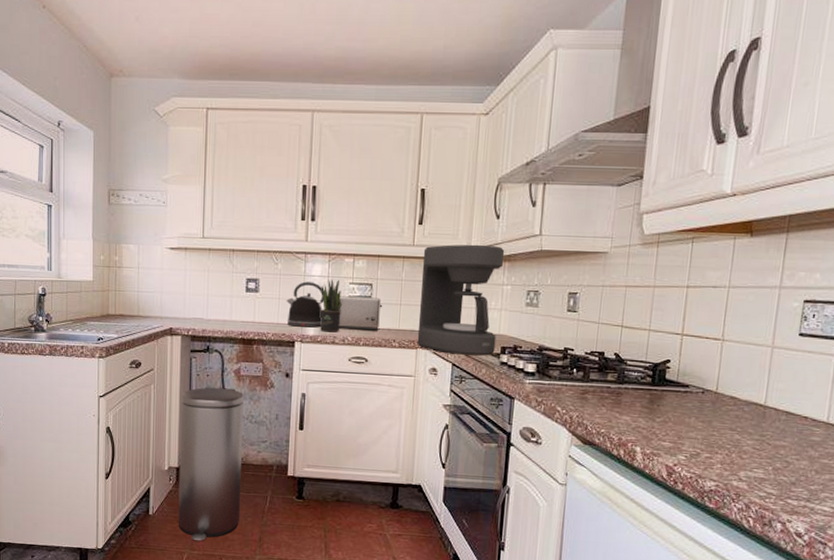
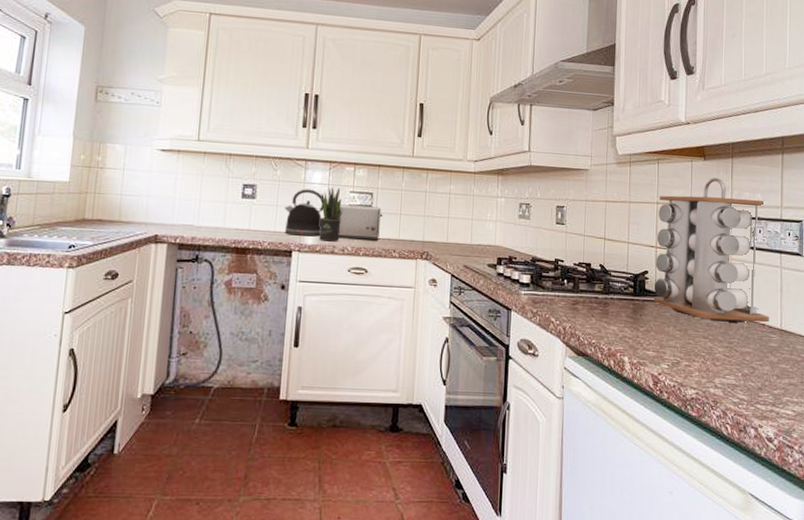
pedal bin: present [178,387,245,542] -> none [148,300,236,484]
coffee maker: present [417,244,505,356] -> none [417,157,498,267]
spice rack: none [674,257,823,415] -> present [653,178,769,323]

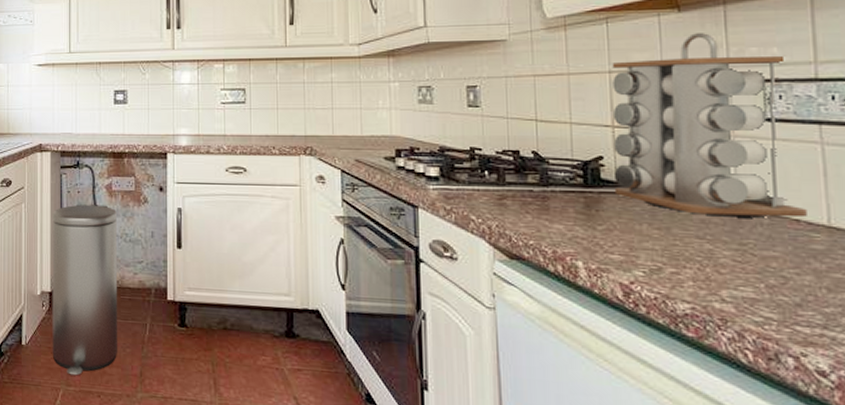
pedal bin: none [148,300,236,484] -> present [52,204,118,376]
kettle: present [284,189,324,237] -> none [156,90,195,137]
potted plant: present [319,187,343,242] -> none [191,86,216,142]
toaster: present [336,204,383,242] -> none [209,103,258,139]

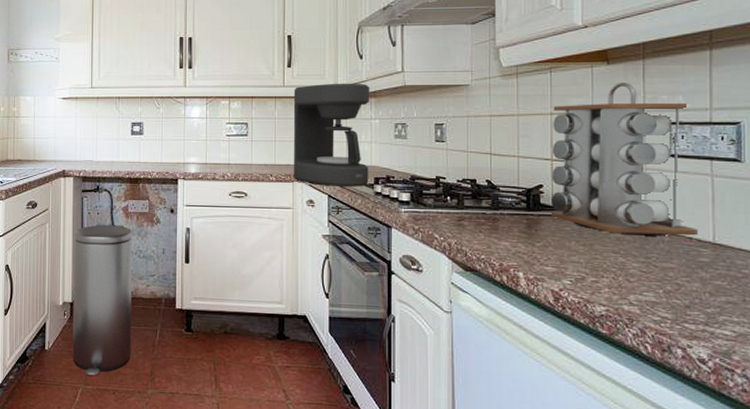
coffee maker: none [297,40,389,160] -> present [293,83,370,187]

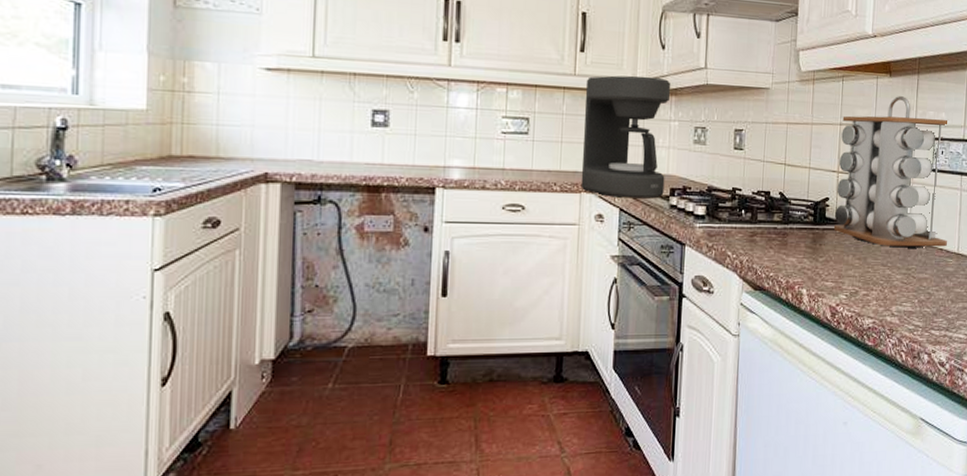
pedal bin: present [72,224,133,376] -> none [273,249,370,457]

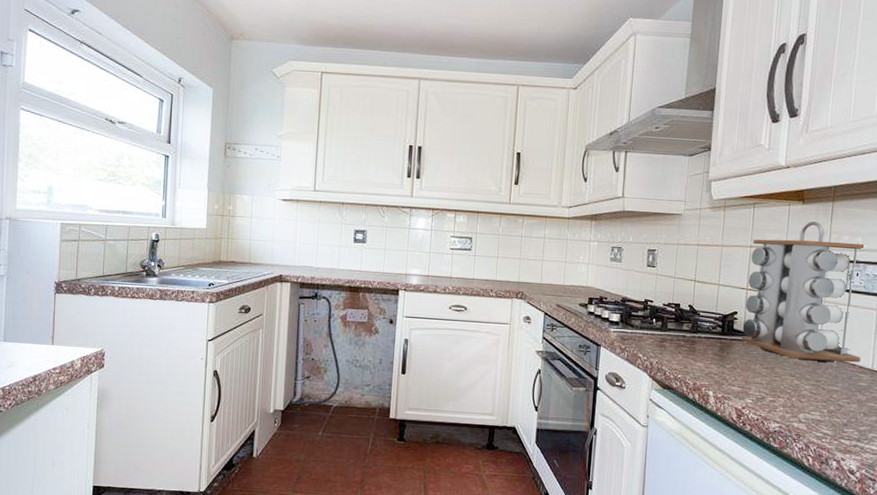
coffee maker: present [580,75,671,199] -> none [512,203,592,306]

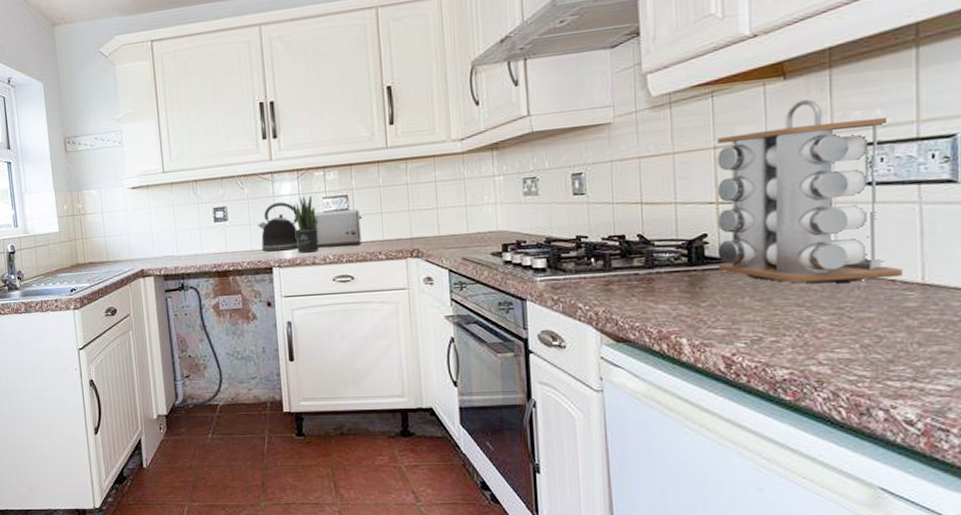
kettle: none [392,234,427,277] -> present [257,202,299,252]
potted plant: none [423,232,445,282] -> present [293,195,319,253]
toaster: none [438,248,481,282] -> present [312,209,362,248]

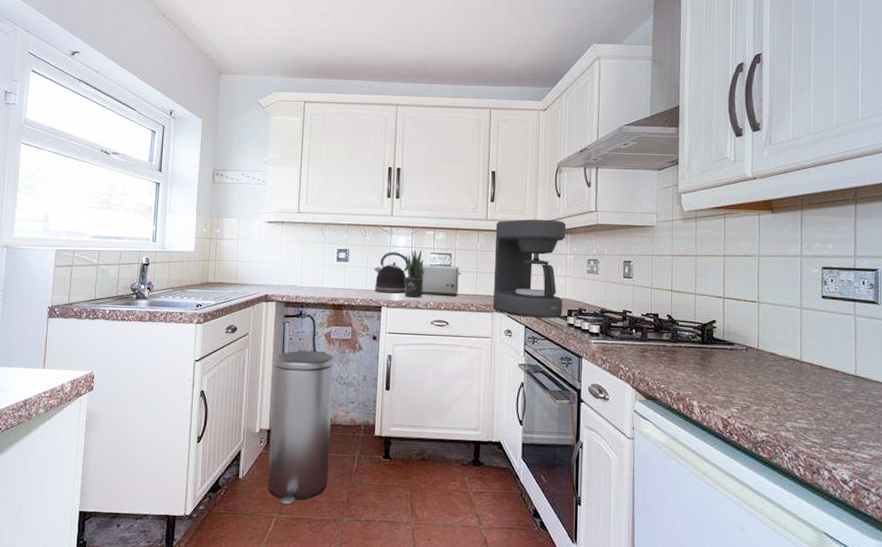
pedal bin: none [161,325,238,492] -> present [267,350,335,505]
coffee maker: none [399,135,496,260] -> present [492,219,567,318]
spice rack: present [717,99,902,284] -> none [721,230,843,369]

